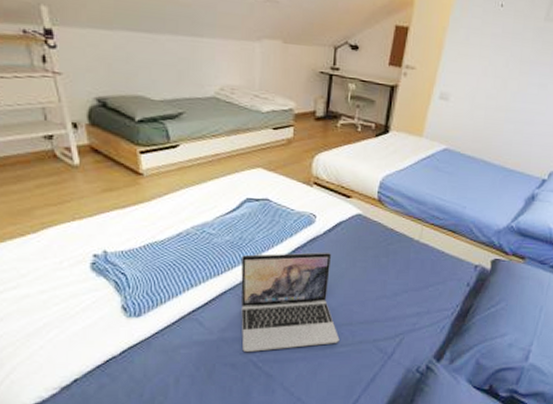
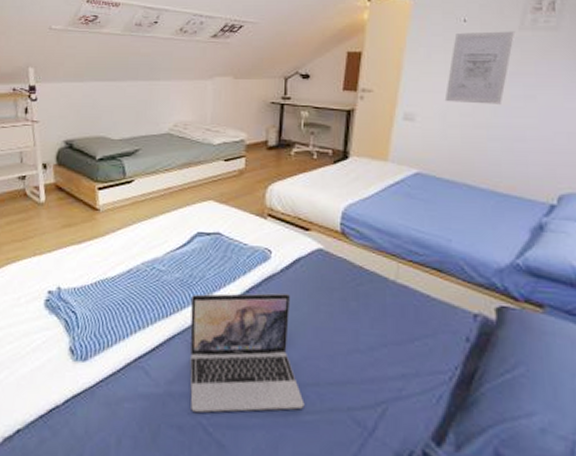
wall art: none [475,17,541,91] -> present [444,31,516,105]

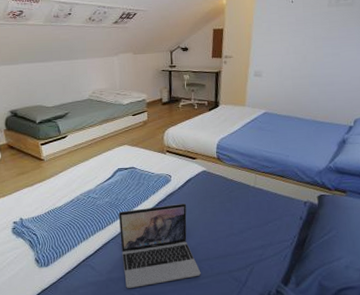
wall art: present [444,31,516,105] -> none [281,8,326,62]

